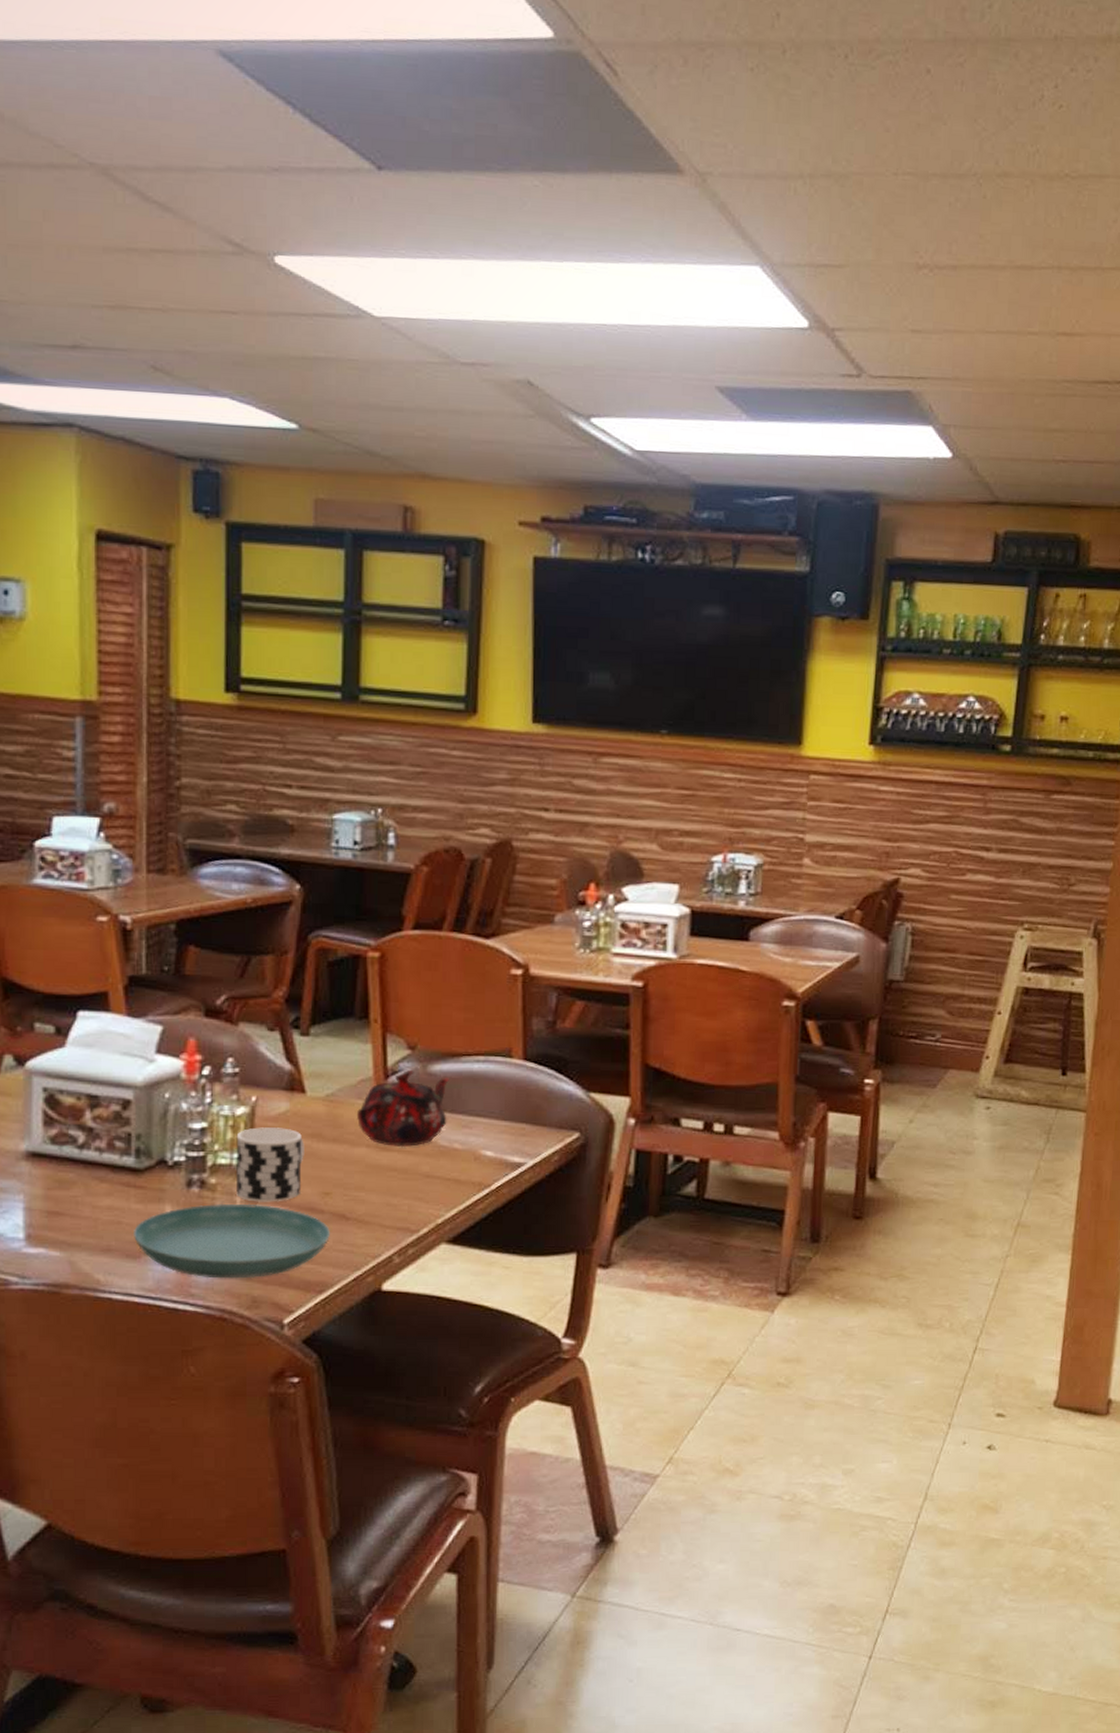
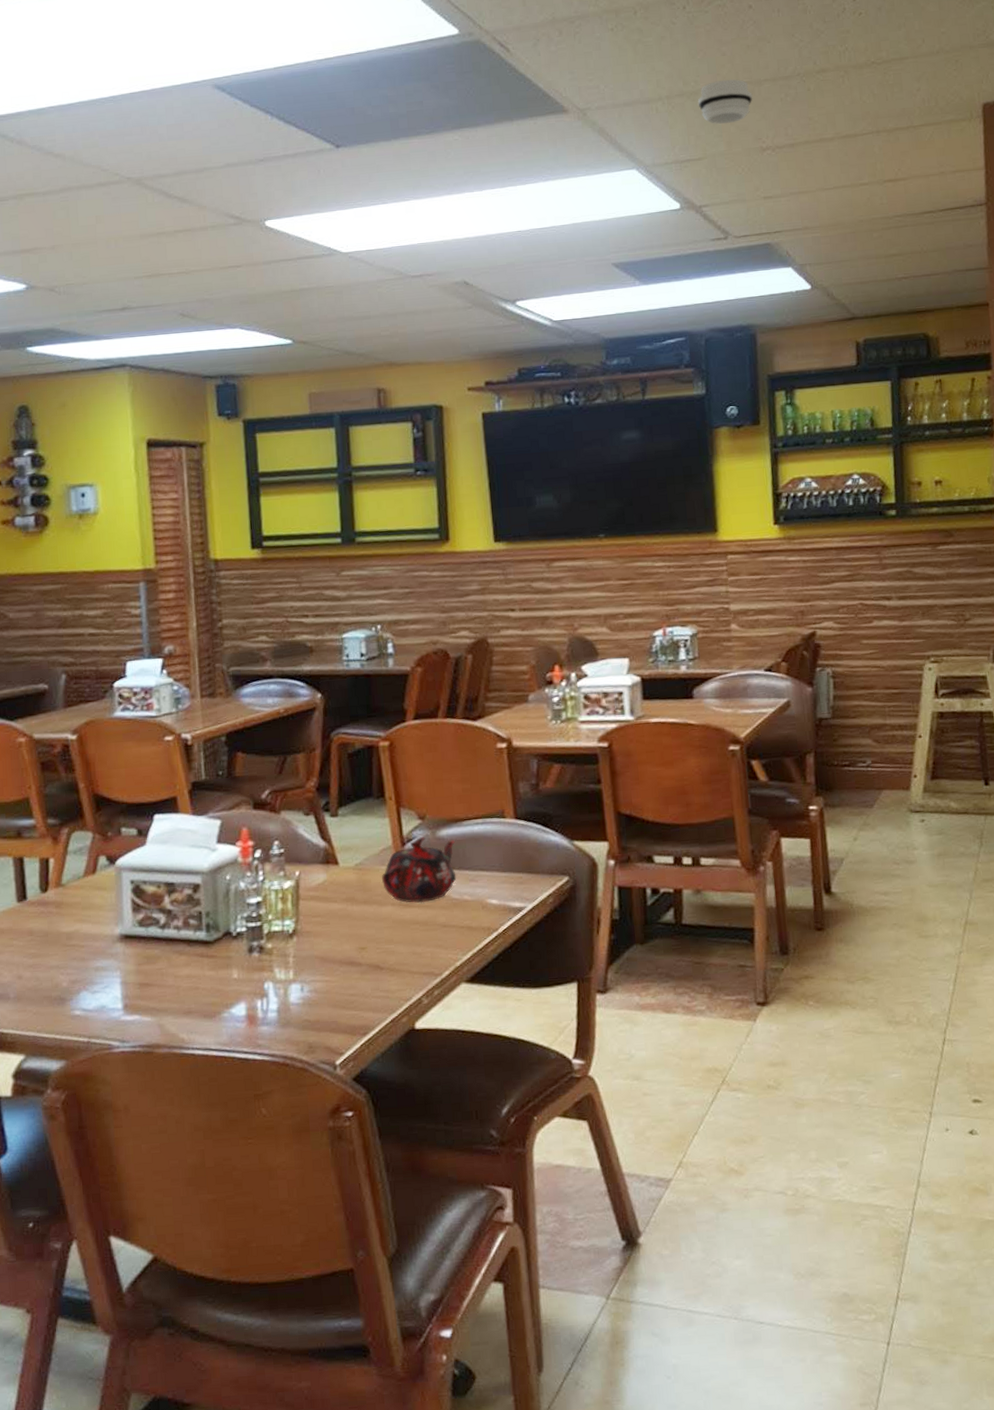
saucer: present [134,1203,330,1279] -> none [209,962,368,1030]
cup: present [236,1127,304,1202] -> none [285,895,342,961]
smoke detector: none [847,164,916,225] -> present [697,79,753,125]

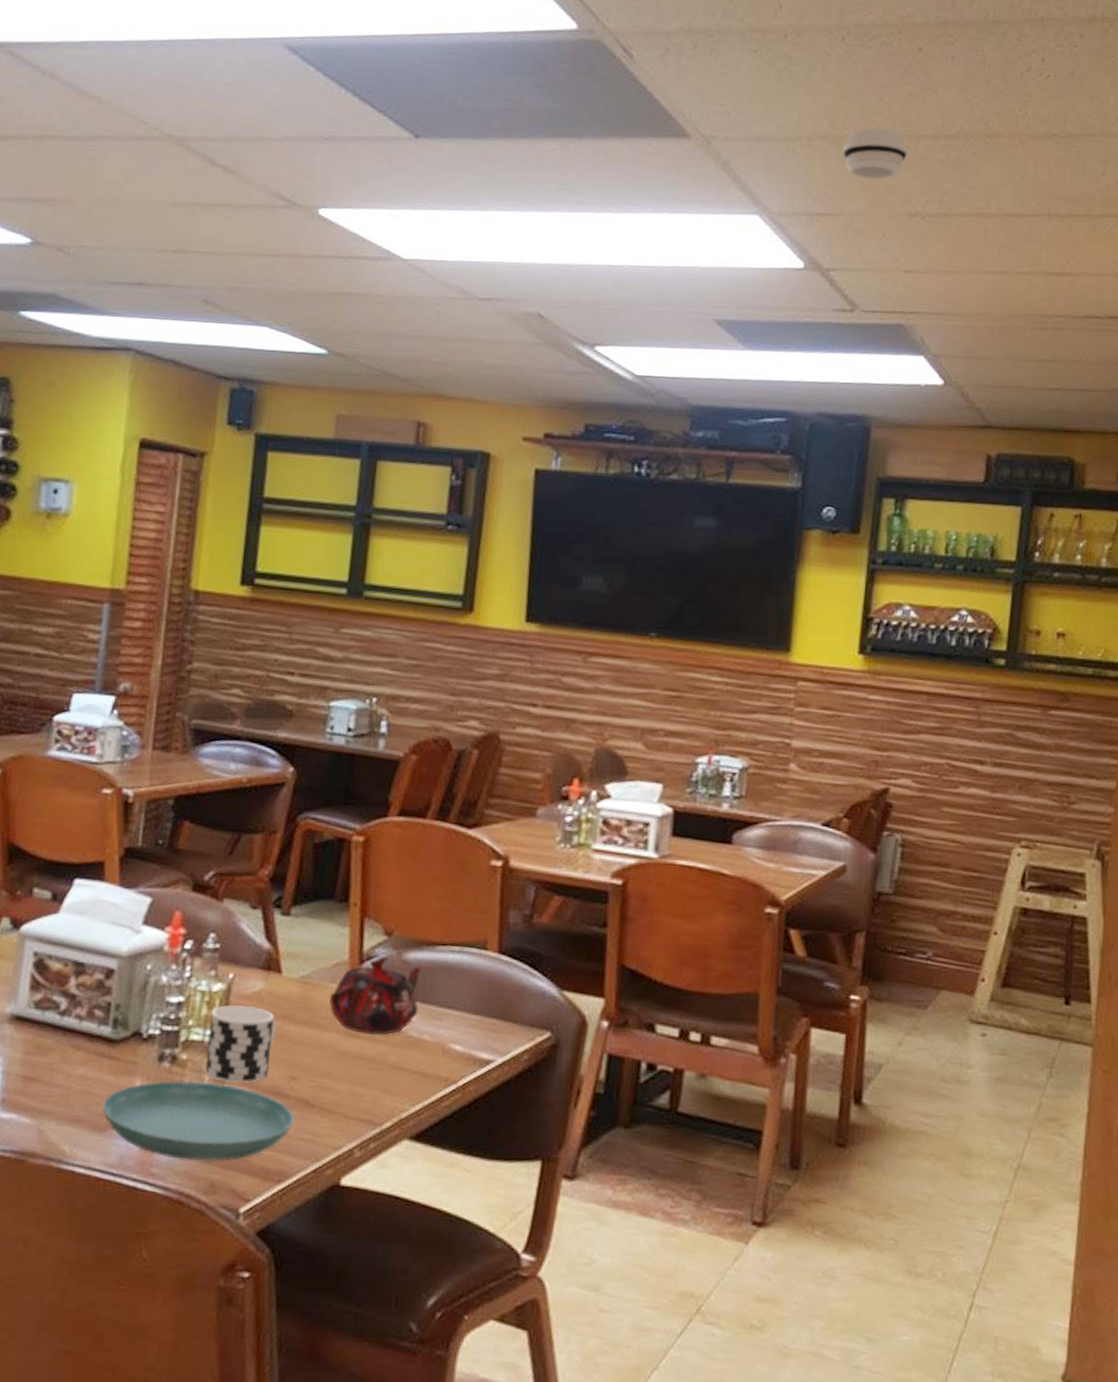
saucer: none [209,962,368,1030] -> present [102,1080,294,1161]
cup: none [285,895,342,961] -> present [205,1005,276,1083]

